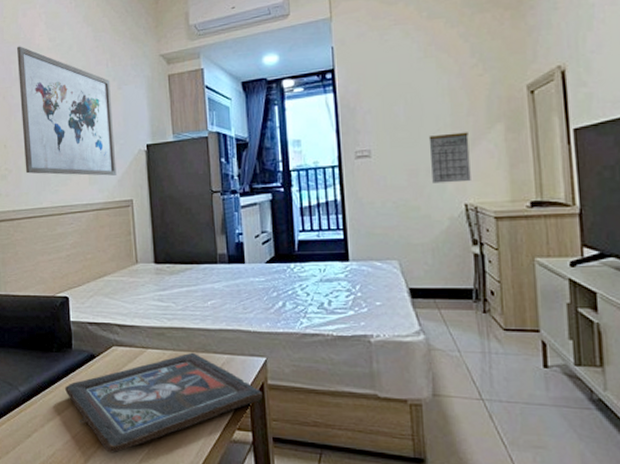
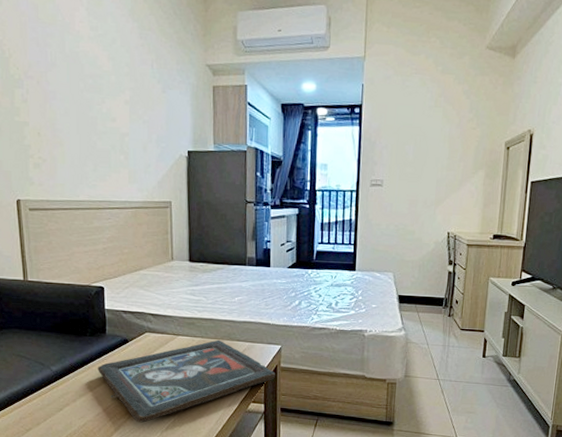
wall art: present [17,46,116,176] -> none [54,29,157,177]
calendar: present [428,132,471,184] -> none [427,173,458,215]

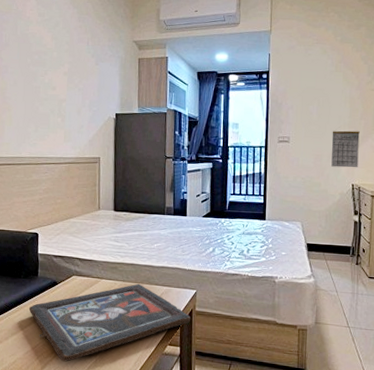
calendar: none [427,173,458,215] -> present [331,130,360,168]

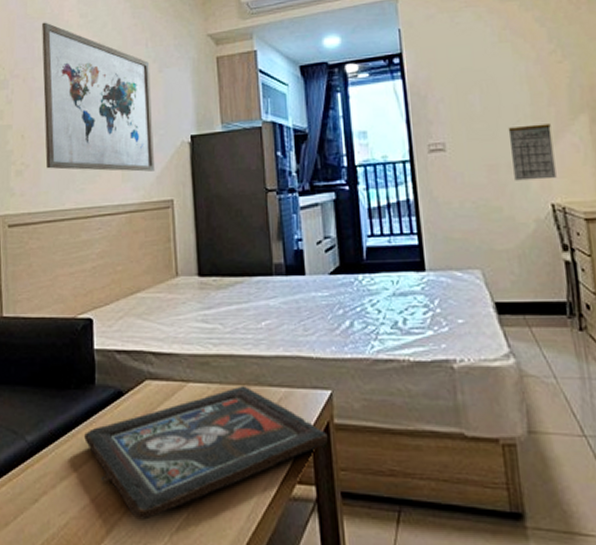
wall art: none [8,16,89,136] -> present [42,22,155,172]

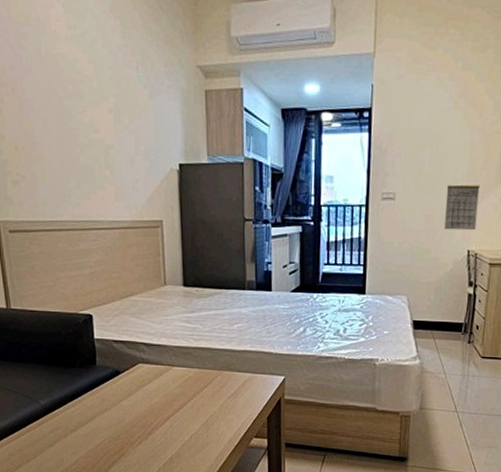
wall art: present [42,22,155,172] -> none [28,29,146,193]
religious icon: present [84,385,328,520] -> none [89,370,279,459]

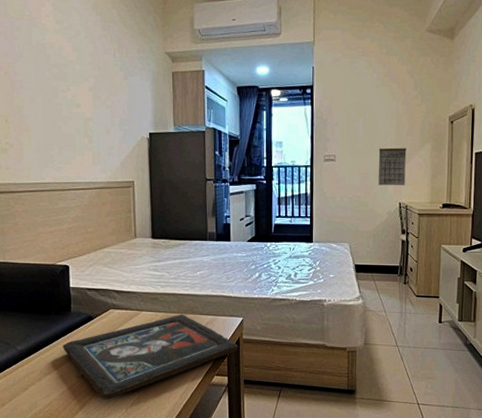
religious icon: none [89,370,279,459] -> present [63,314,238,400]

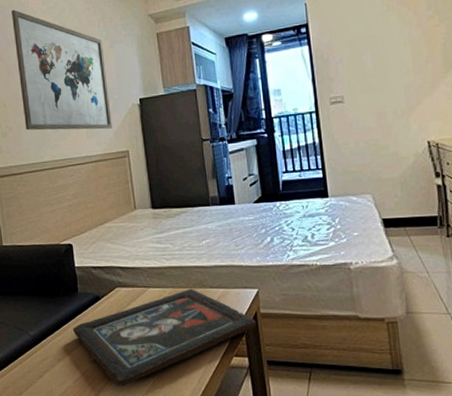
wall art: none [21,23,120,158] -> present [12,9,112,131]
calendar: present [378,147,407,186] -> none [394,77,432,124]

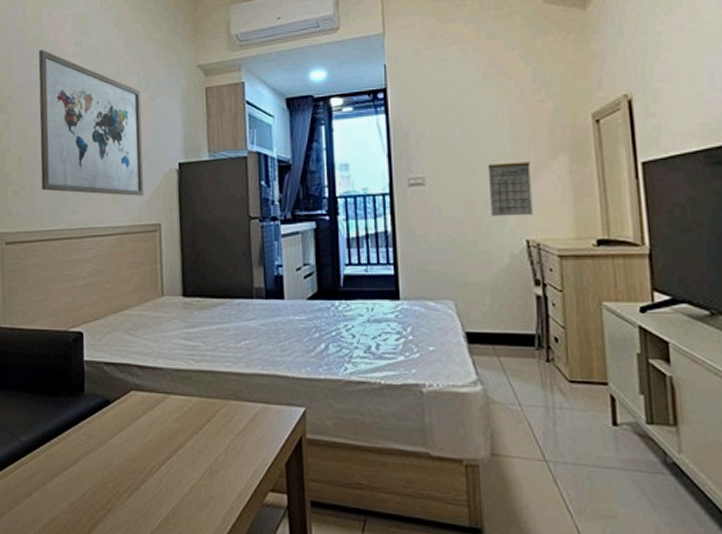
religious icon: present [73,288,256,386] -> none [74,399,300,517]
calendar: none [394,77,432,124] -> present [487,162,533,217]

